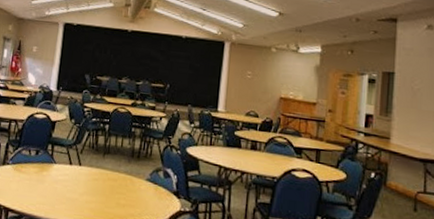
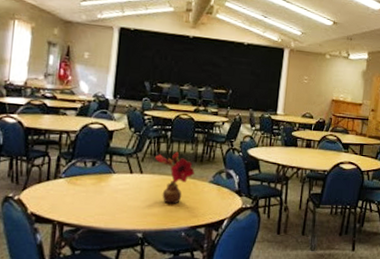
flower: none [93,145,132,200] -> present [155,151,195,204]

